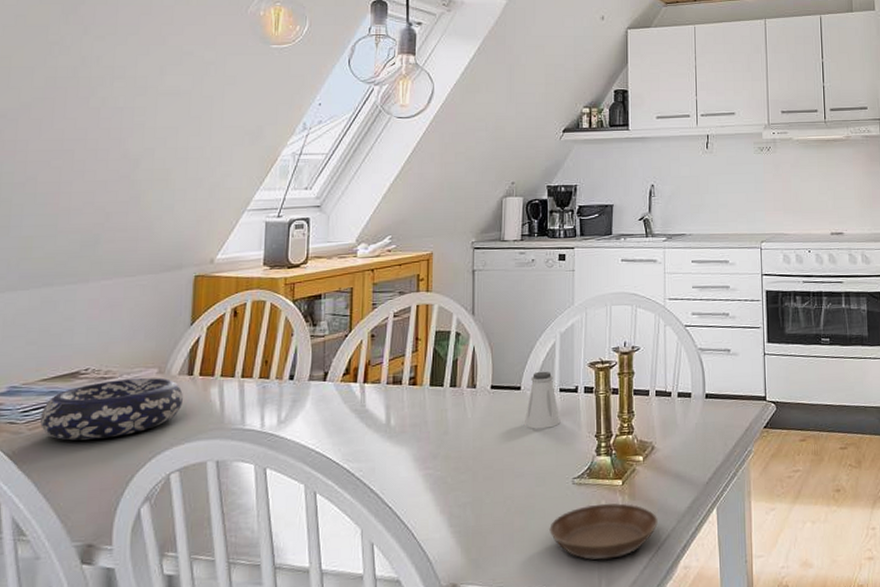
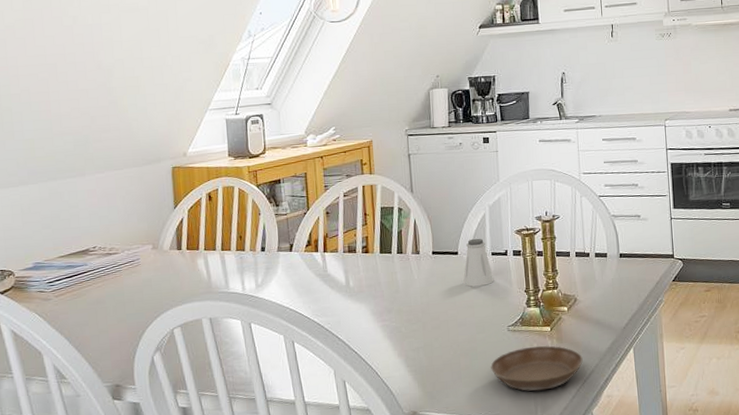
decorative bowl: present [39,378,183,441] -> none [63,252,176,305]

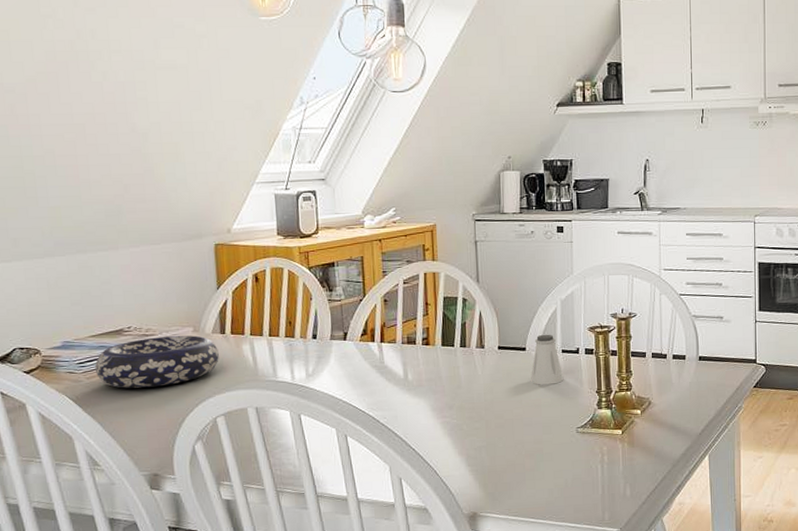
decorative bowl: none [63,252,176,305] -> present [94,335,219,388]
saucer: present [490,345,583,392] -> none [557,449,655,496]

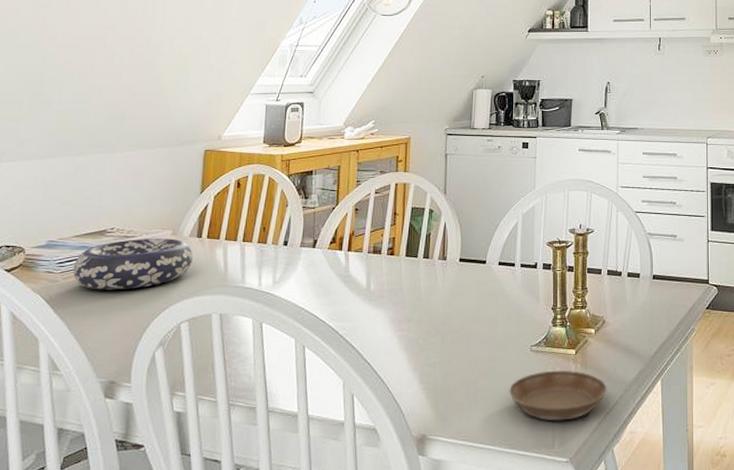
saltshaker: present [530,334,564,385] -> none [488,247,521,300]
saucer: none [557,449,655,496] -> present [509,370,607,421]

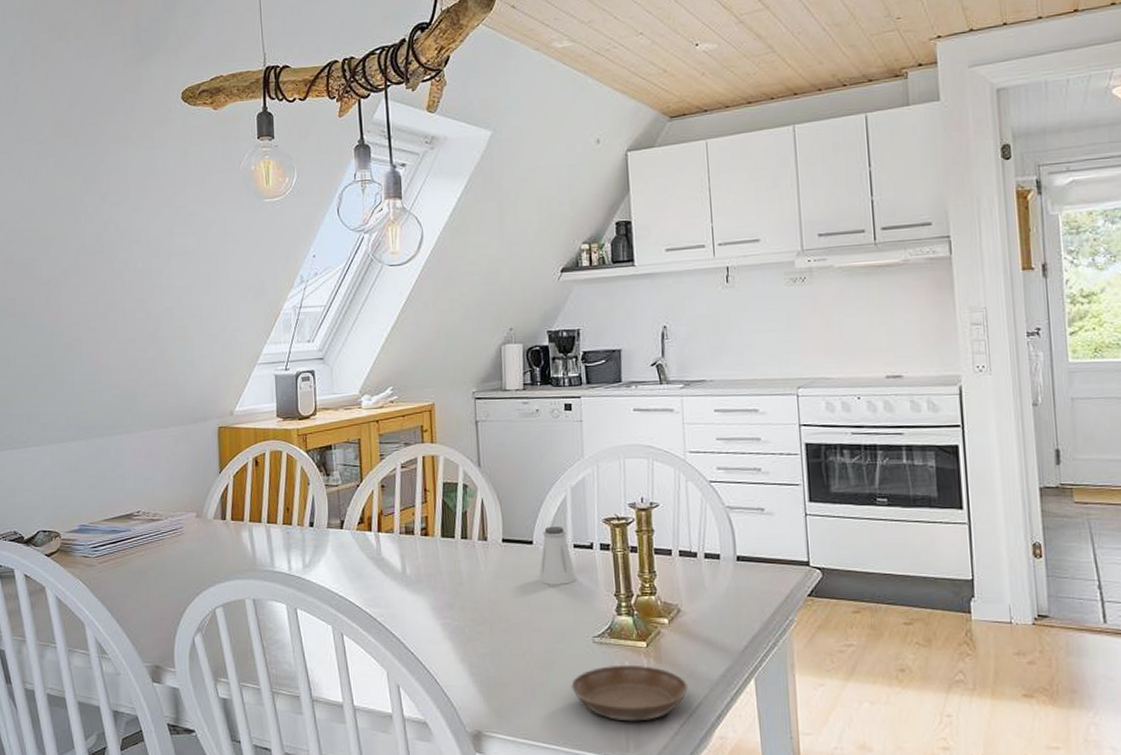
decorative bowl: present [72,238,193,290] -> none [106,521,220,574]
saltshaker: none [488,247,521,300] -> present [538,526,577,585]

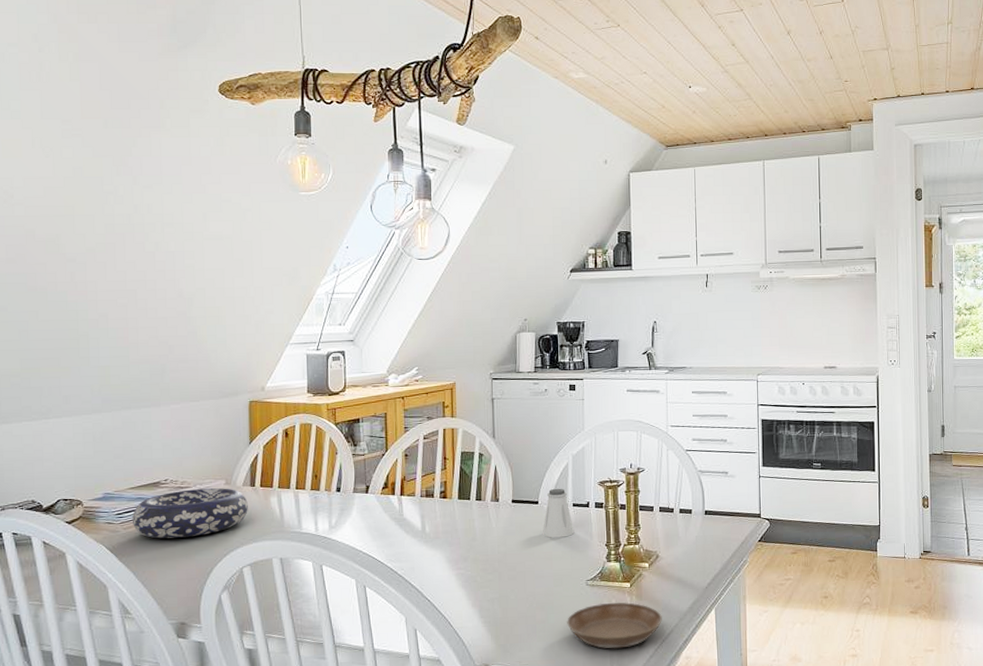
decorative bowl: none [106,521,220,574] -> present [131,488,248,539]

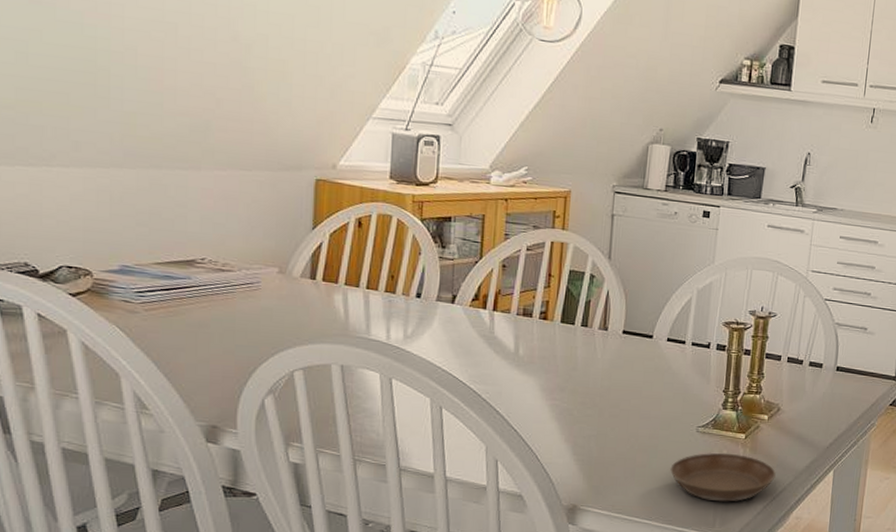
decorative bowl: present [131,488,248,539] -> none [156,273,305,329]
saltshaker: present [542,488,575,538] -> none [653,323,690,378]

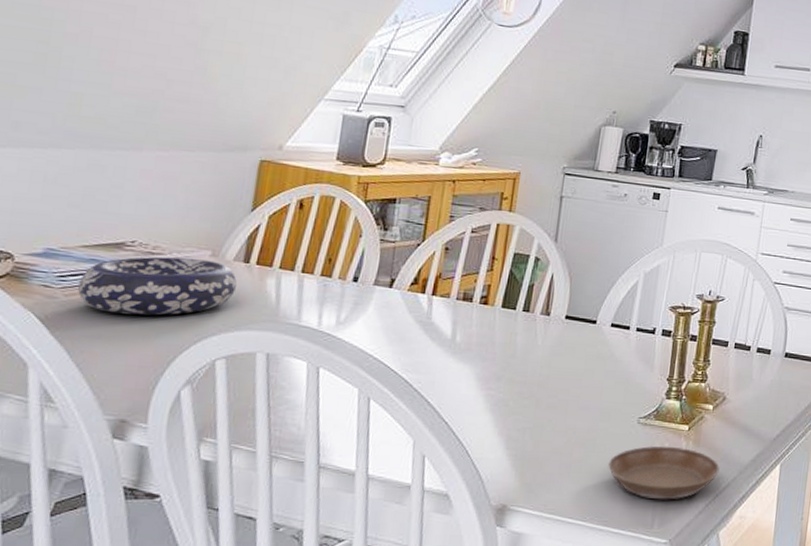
decorative bowl: none [156,273,305,329] -> present [77,256,237,316]

